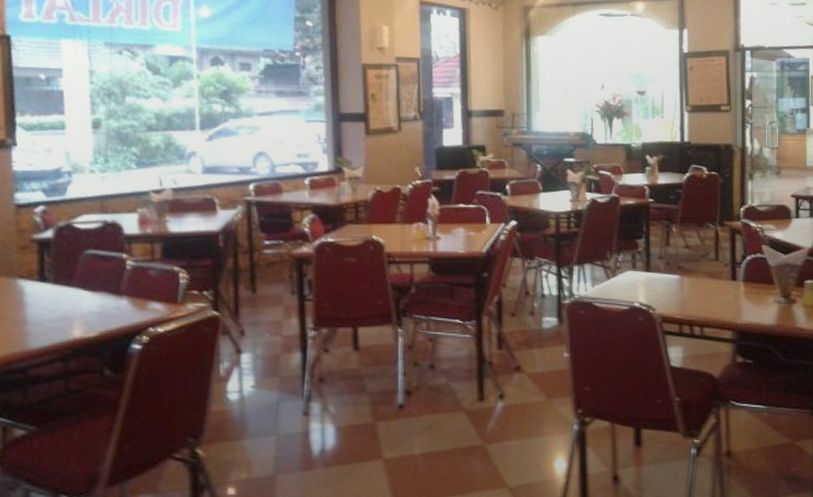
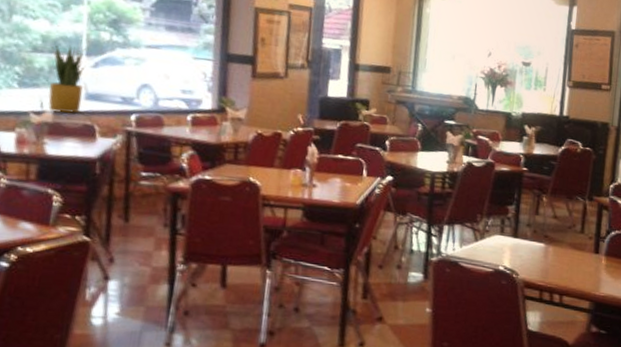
planter: none [166,121,200,189] -> present [48,45,86,114]

